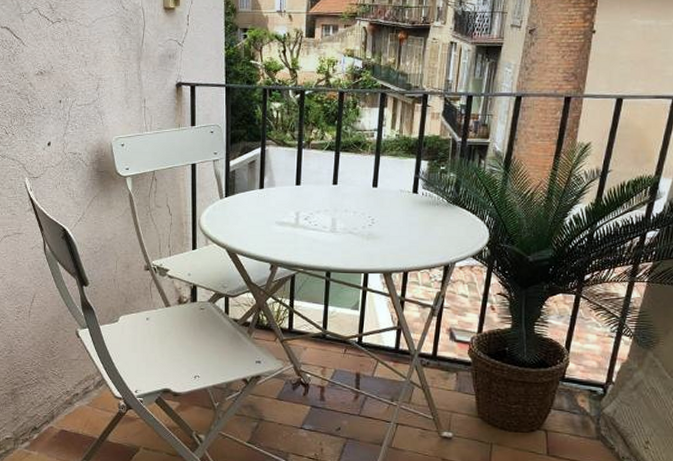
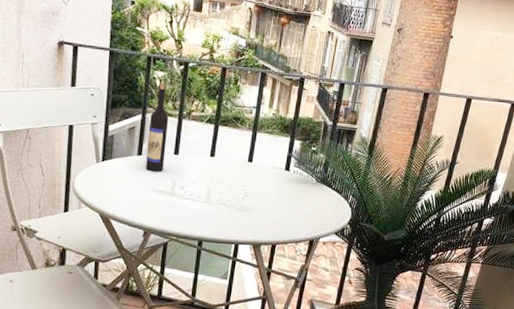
wine bottle: none [268,114,289,204] -> present [146,83,169,172]

